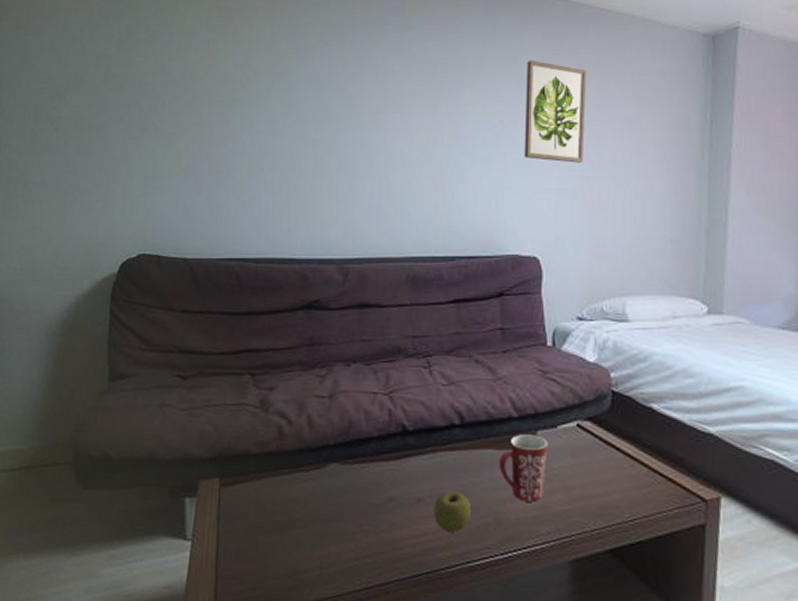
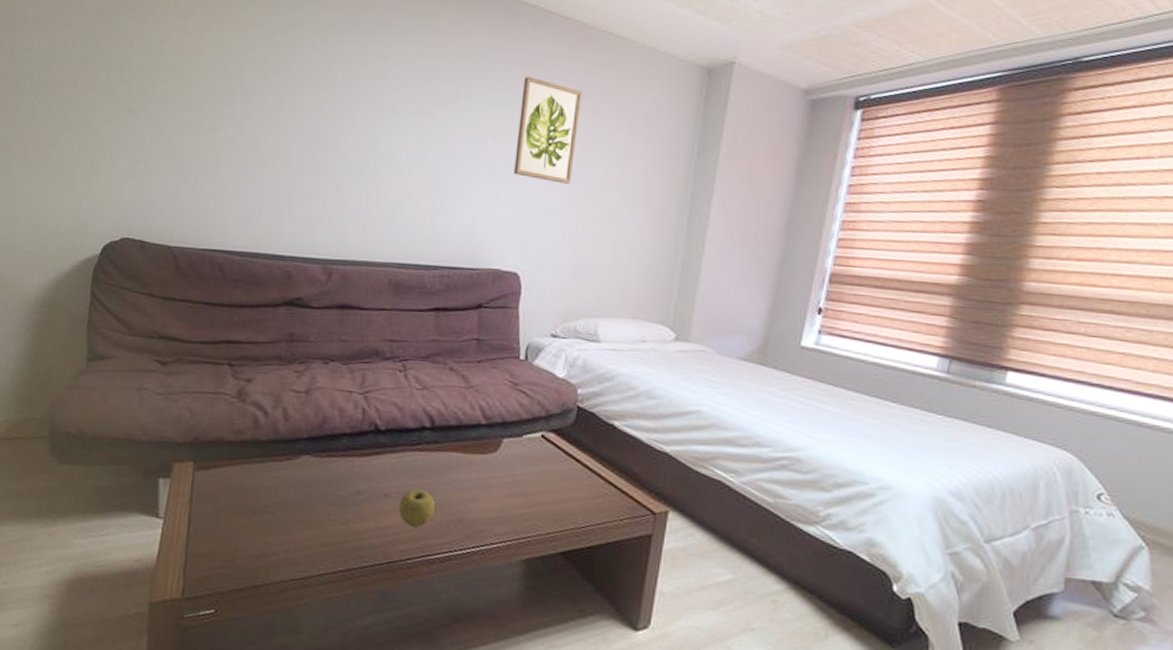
mug: present [500,434,548,502] -> none [465,440,513,504]

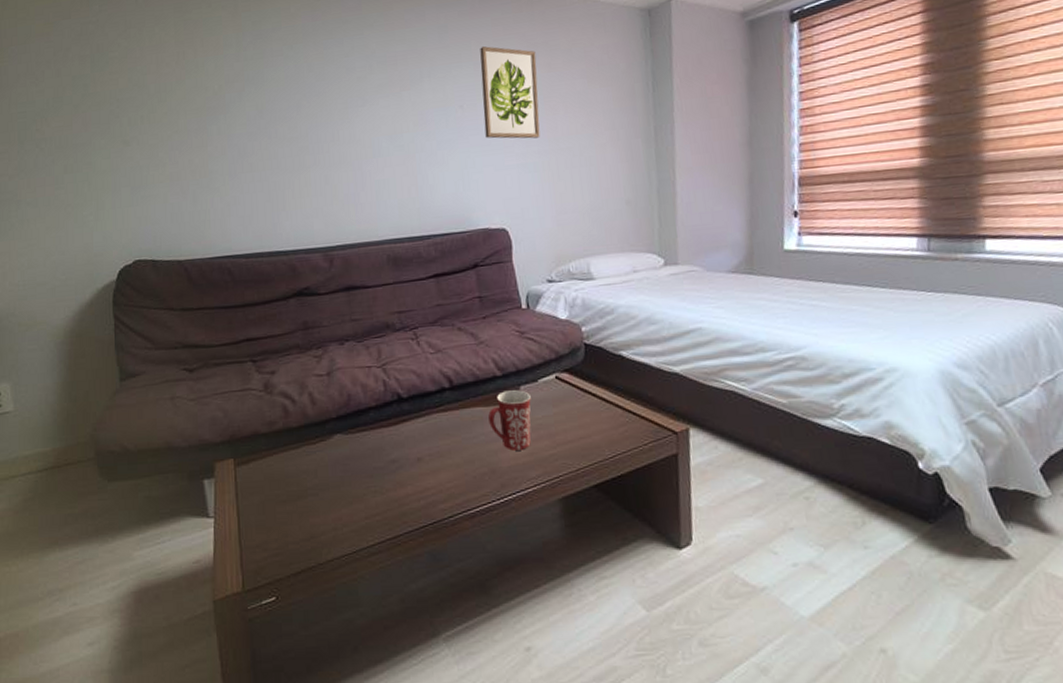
apple: present [399,489,435,527] -> none [433,448,467,485]
mug: none [465,440,513,504] -> present [488,390,531,451]

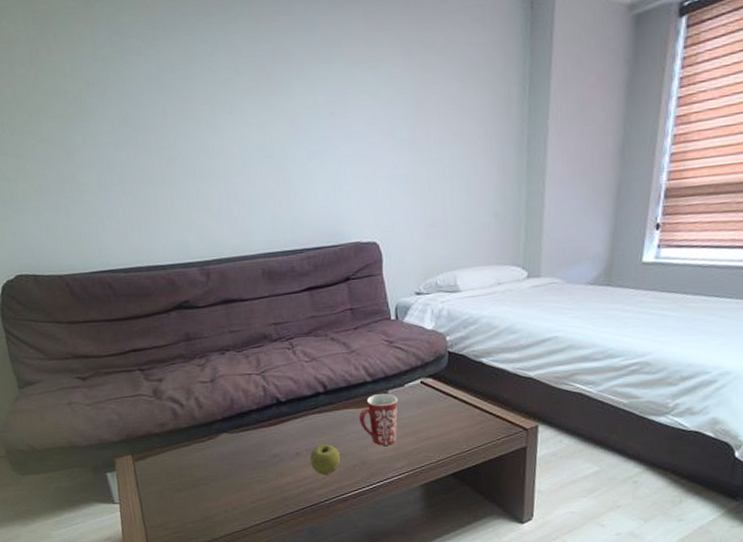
apple: none [433,448,467,485] -> present [310,444,340,475]
wall art: present [480,45,540,139] -> none [351,43,413,149]

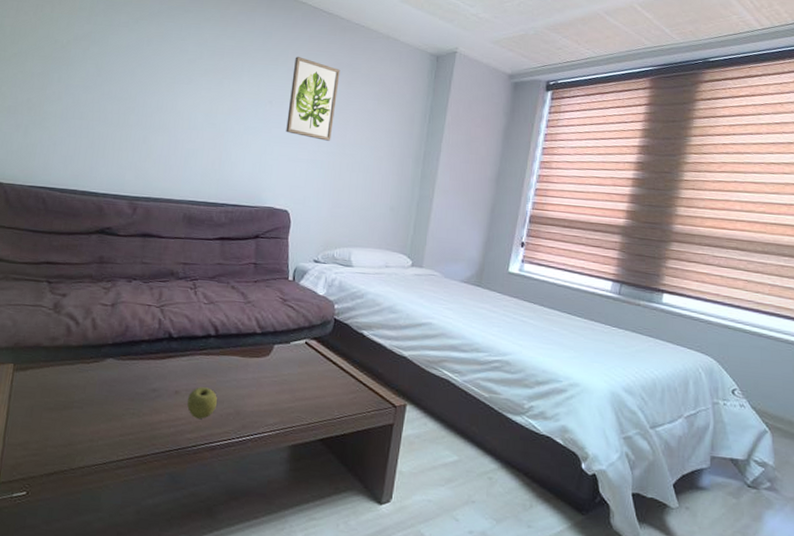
wall art: none [351,43,413,149] -> present [286,56,340,141]
mug: present [359,393,398,446] -> none [242,346,282,399]

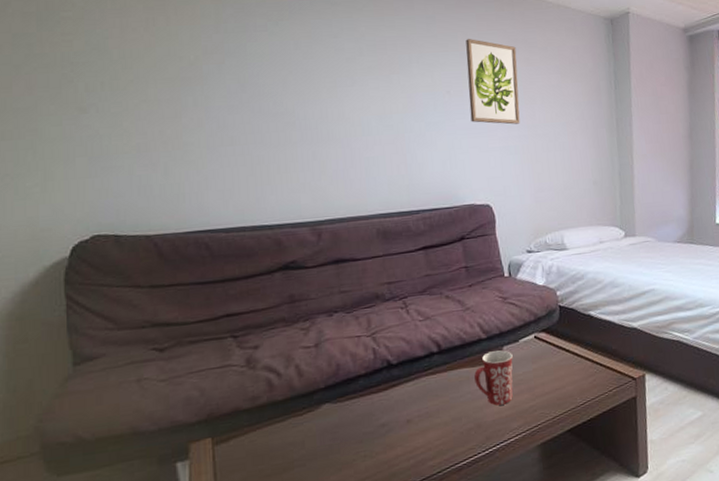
apple: present [187,387,217,419] -> none [422,407,455,443]
mug: none [242,346,282,399] -> present [474,350,513,406]

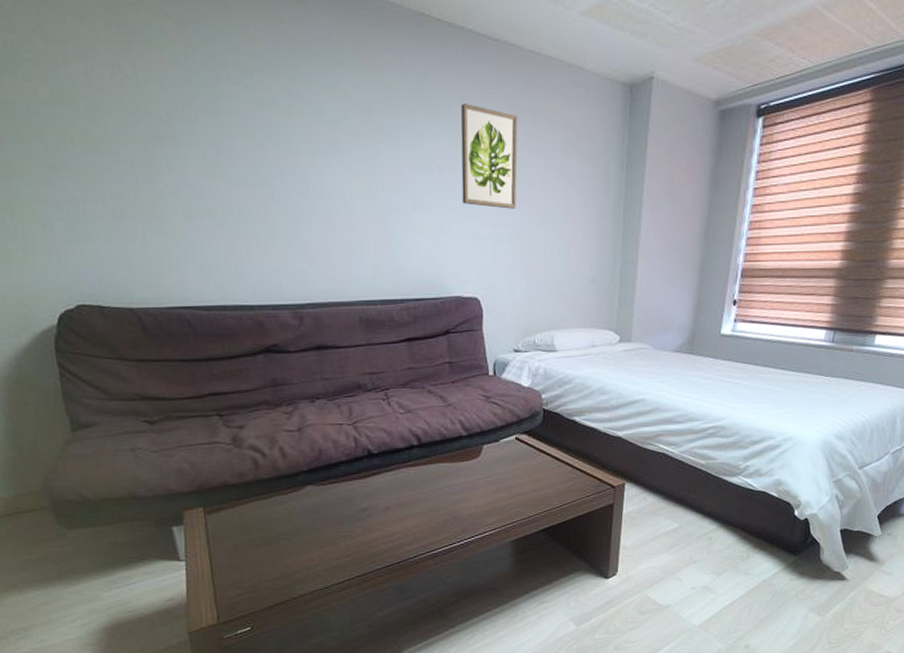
mug: present [474,350,513,406] -> none [453,448,492,501]

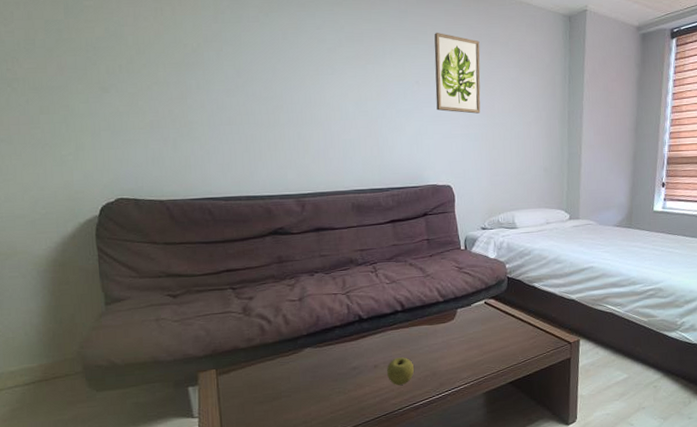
apple: none [401,498,432,530] -> present [387,357,414,385]

